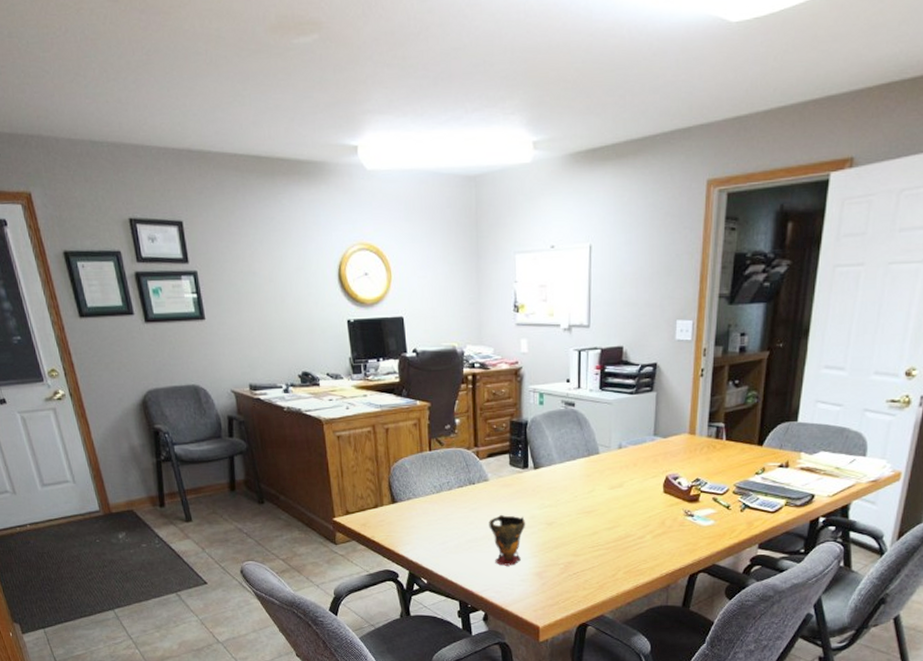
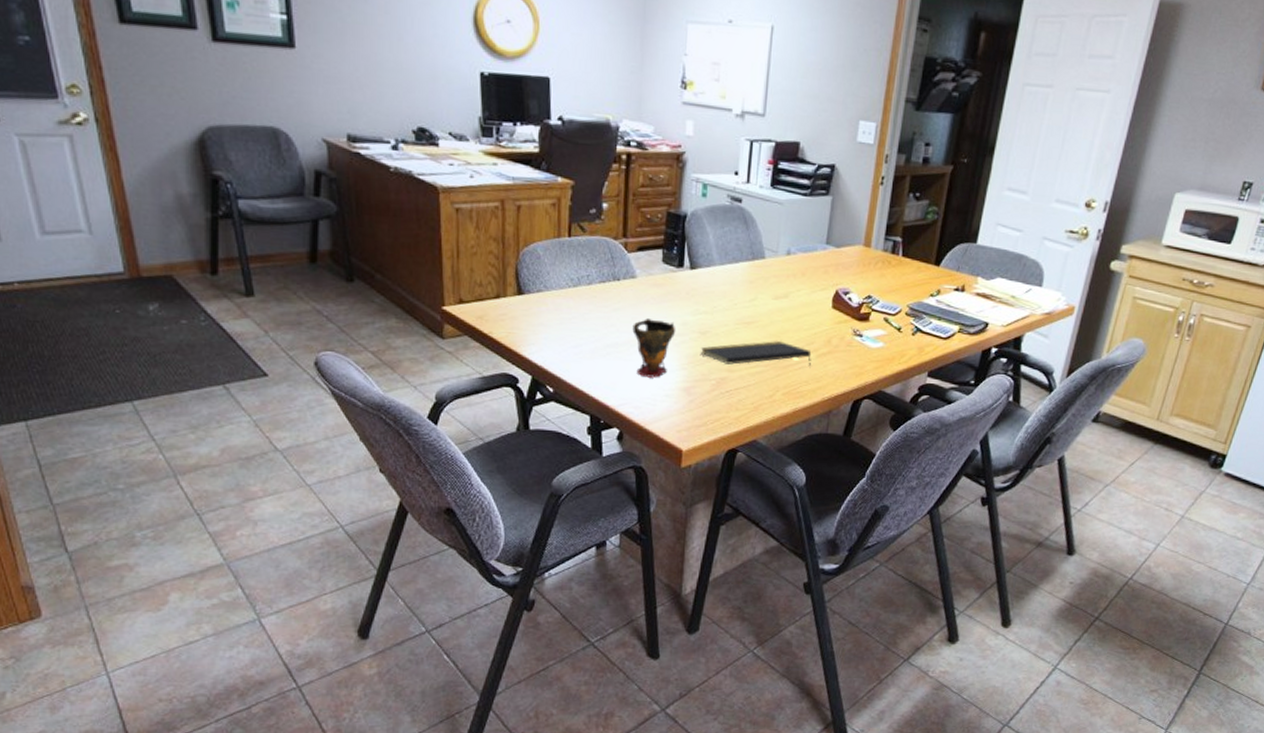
notepad: none [549,526,648,550] -> present [701,341,812,368]

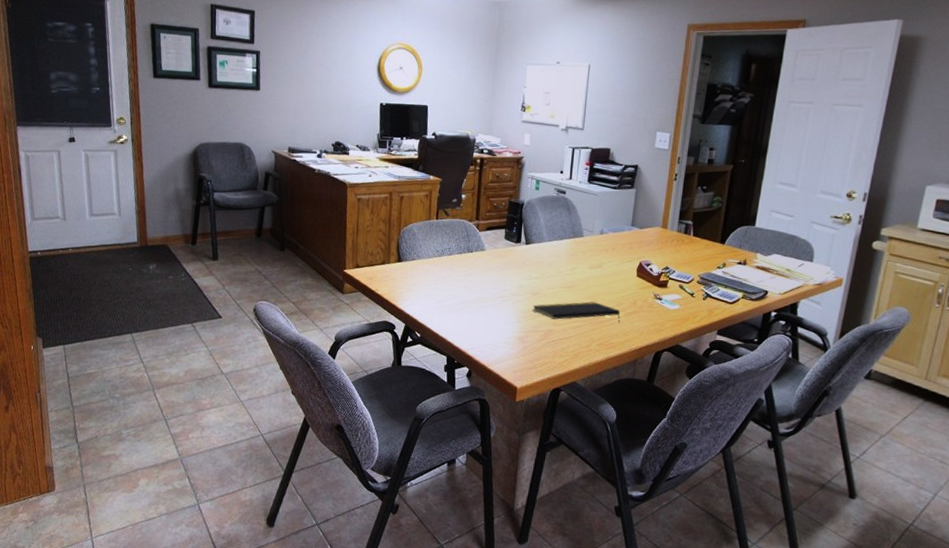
cup: present [632,317,676,378] -> none [481,281,514,328]

